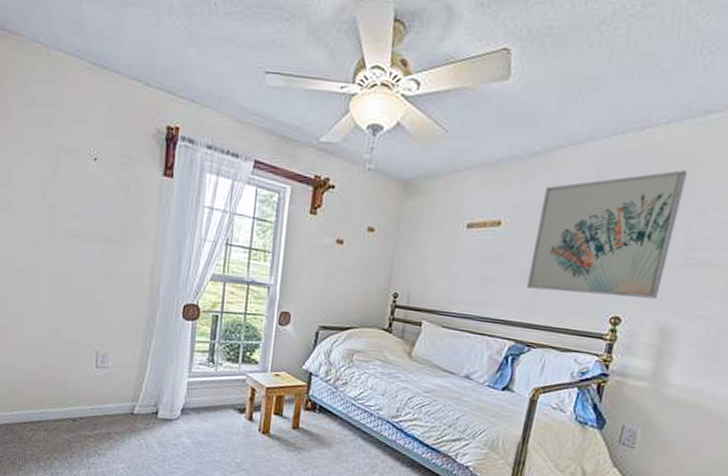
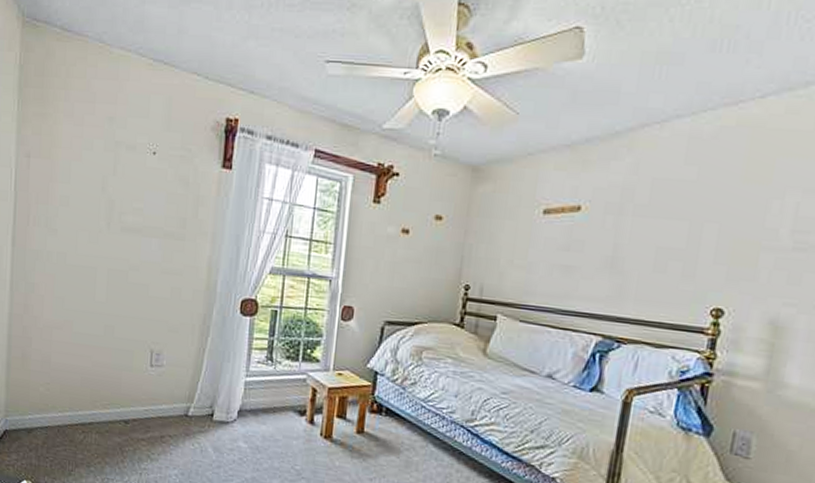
wall art: present [526,170,688,299] -> none [612,146,790,288]

